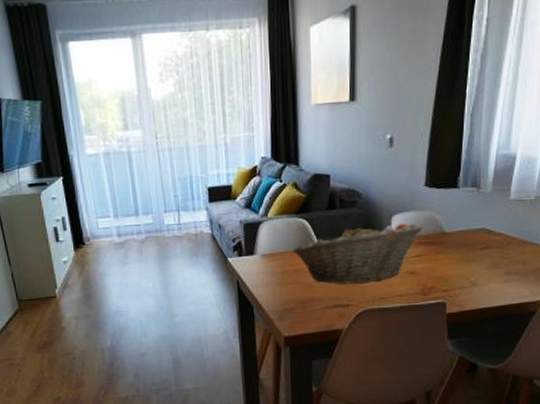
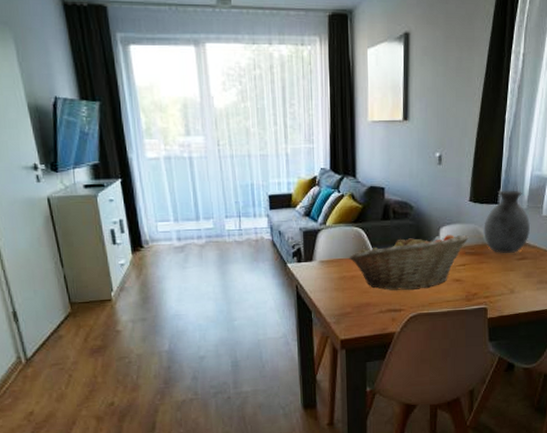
vase: none [441,171,496,243] -> present [484,190,531,254]

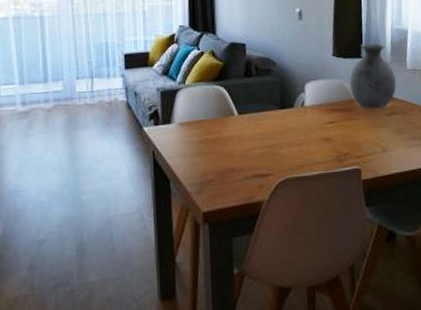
fruit basket: present [349,234,469,291] -> none [210,90,335,153]

